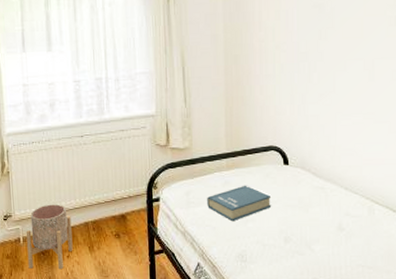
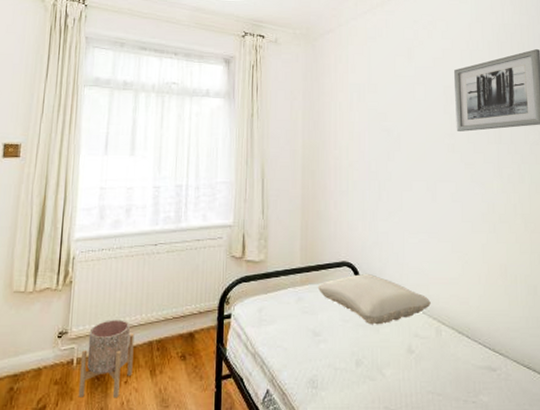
book: present [207,185,271,222] -> none [280,302,343,342]
pillow: none [244,157,364,205] -> present [317,274,431,325]

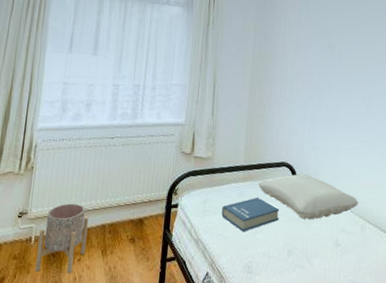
book: none [280,302,343,342] -> present [222,197,279,232]

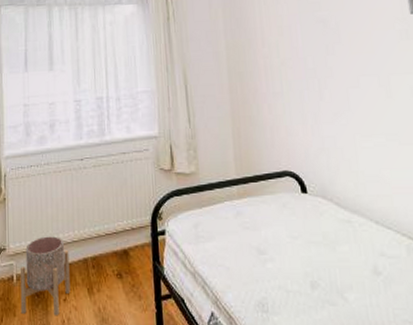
book: present [222,197,279,232] -> none [218,216,291,261]
pillow: present [258,174,358,220] -> none [257,185,397,242]

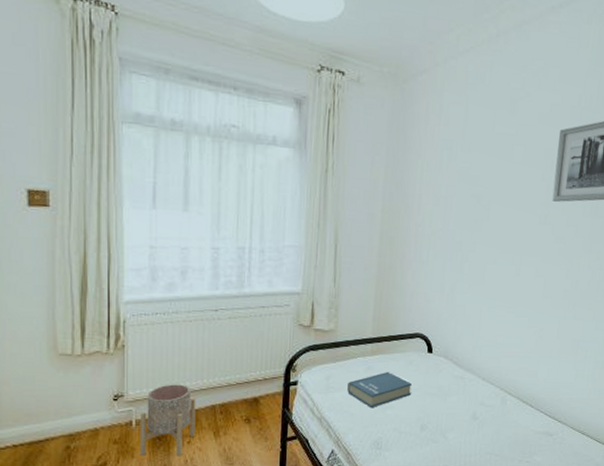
book: none [218,216,291,261] -> present [347,371,412,409]

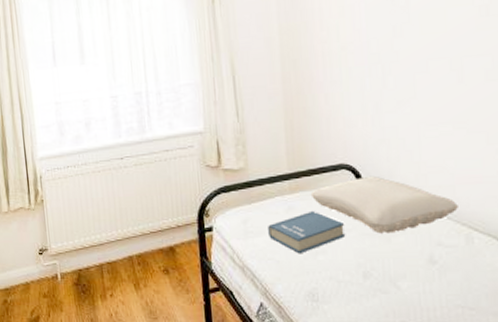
planter: present [139,384,196,457] -> none [63,236,117,311]
pillow: none [388,346,500,394] -> present [310,177,458,234]

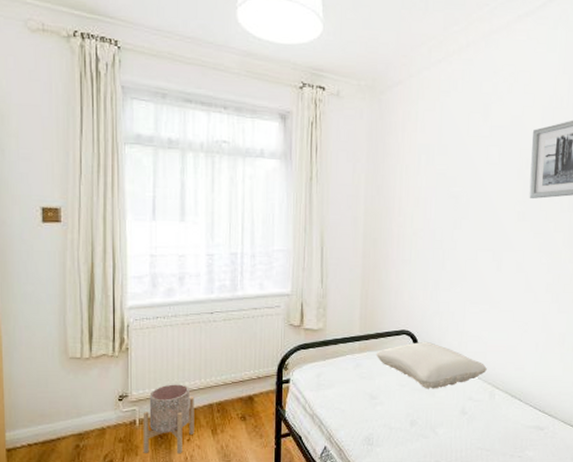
planter: none [63,236,117,311] -> present [143,384,195,454]
book: present [268,210,344,254] -> none [337,368,400,405]

